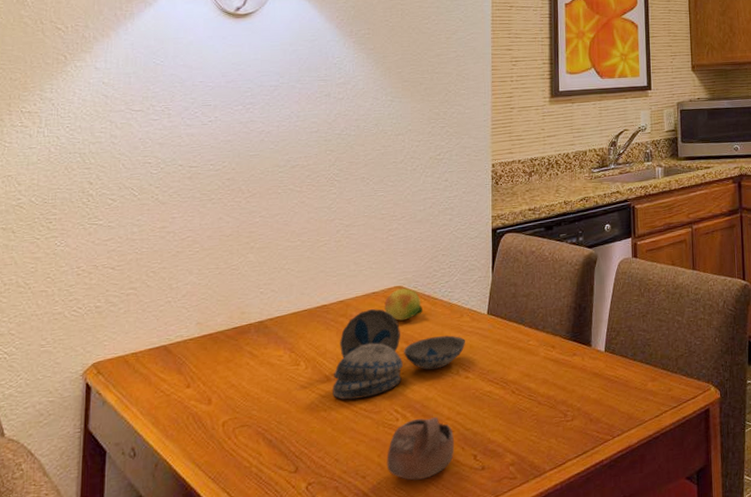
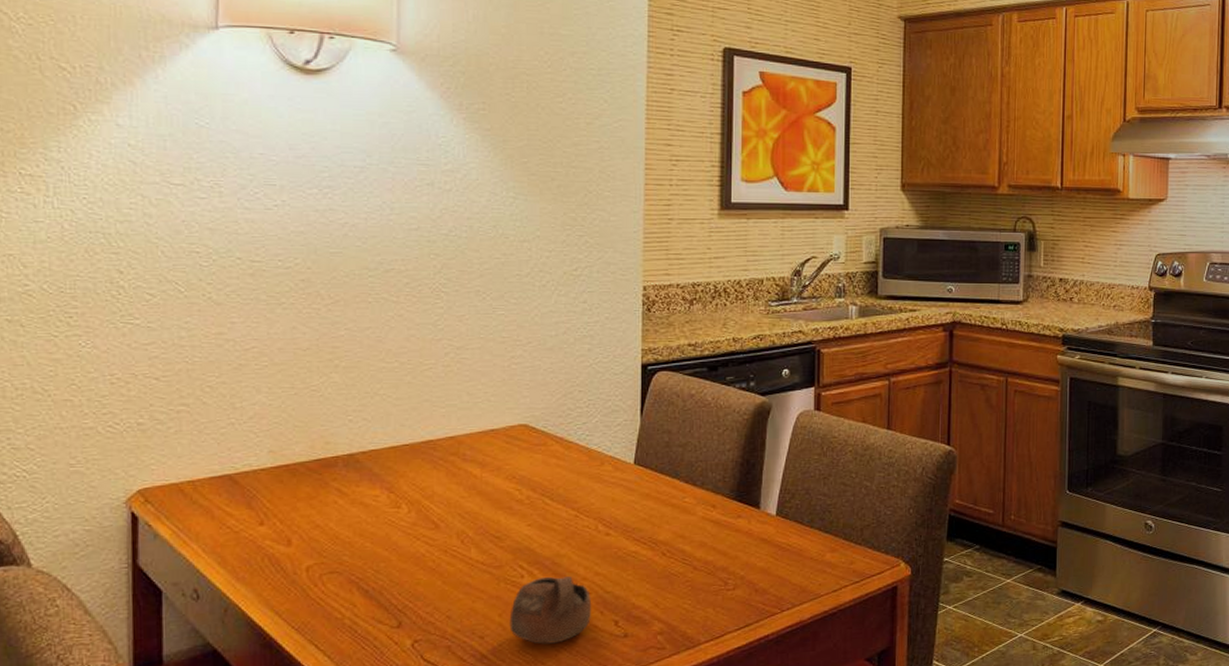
decorative bowl: present [333,308,465,400] -> none [442,448,606,551]
fruit: present [384,288,424,321] -> none [506,428,555,465]

